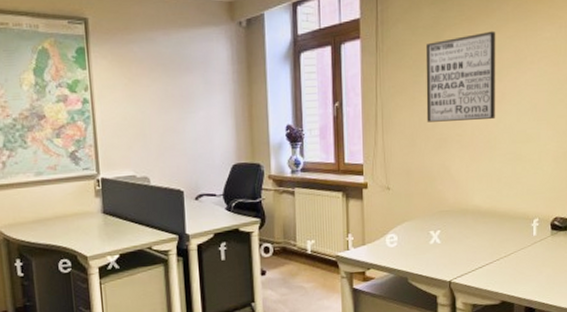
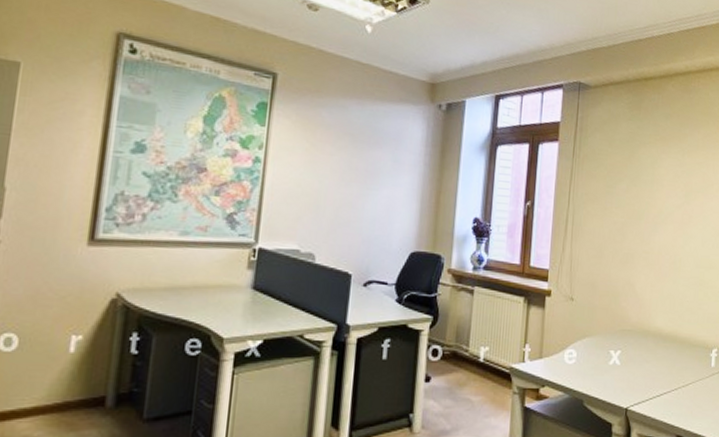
wall art: present [425,31,496,122] -> none [616,154,687,240]

